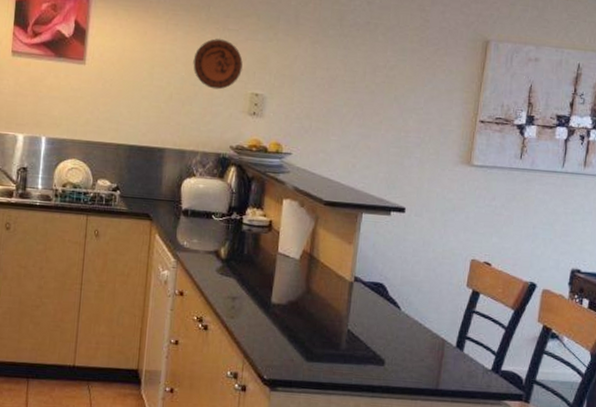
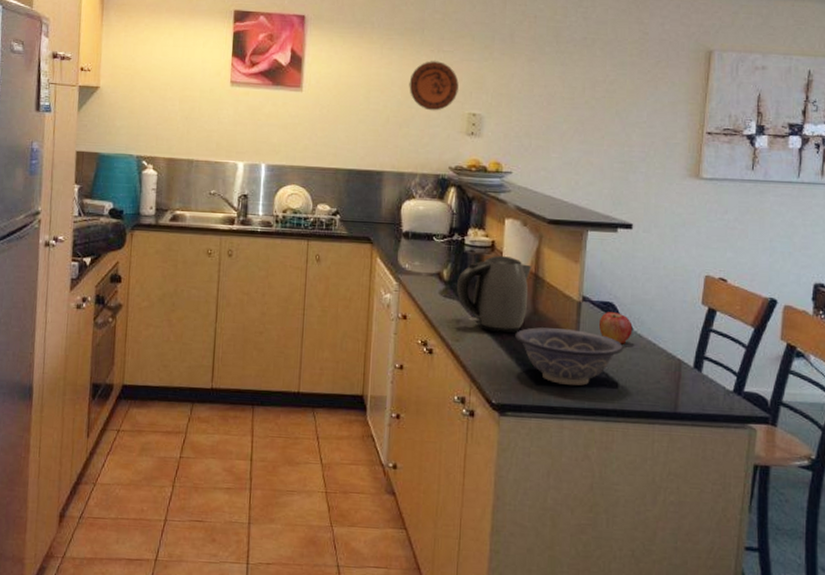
kettle: none [233,235,308,312] -> present [457,256,532,334]
decorative bowl: none [288,306,392,363] -> present [515,327,624,386]
apple: none [368,292,401,324] -> present [598,312,633,344]

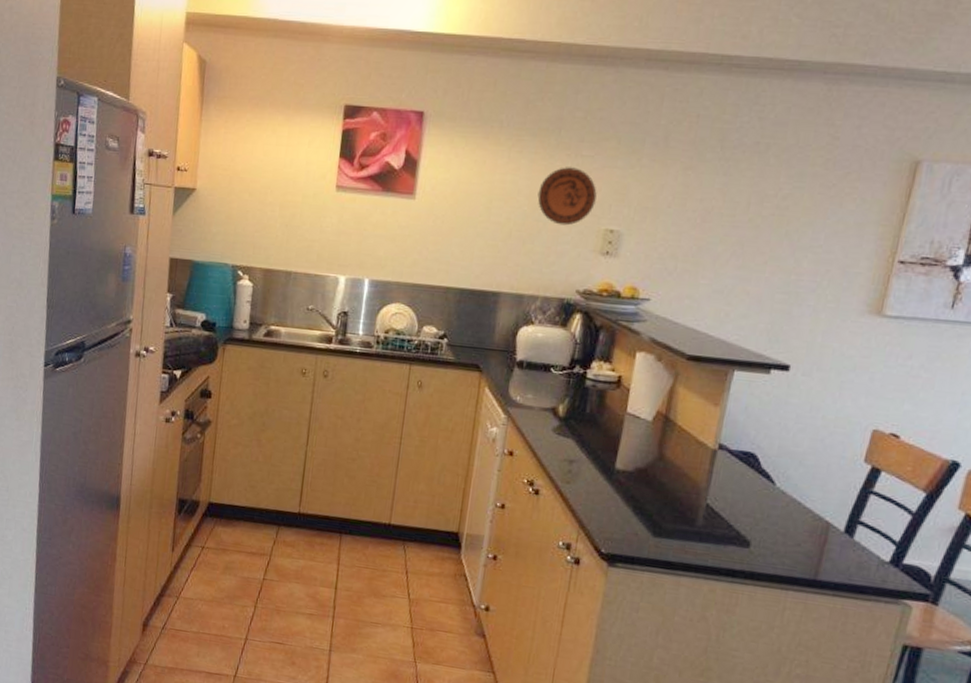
kettle: present [457,256,532,334] -> none [572,393,663,479]
decorative bowl: present [515,327,624,386] -> none [635,474,762,542]
apple: present [598,312,633,344] -> none [734,463,776,501]

